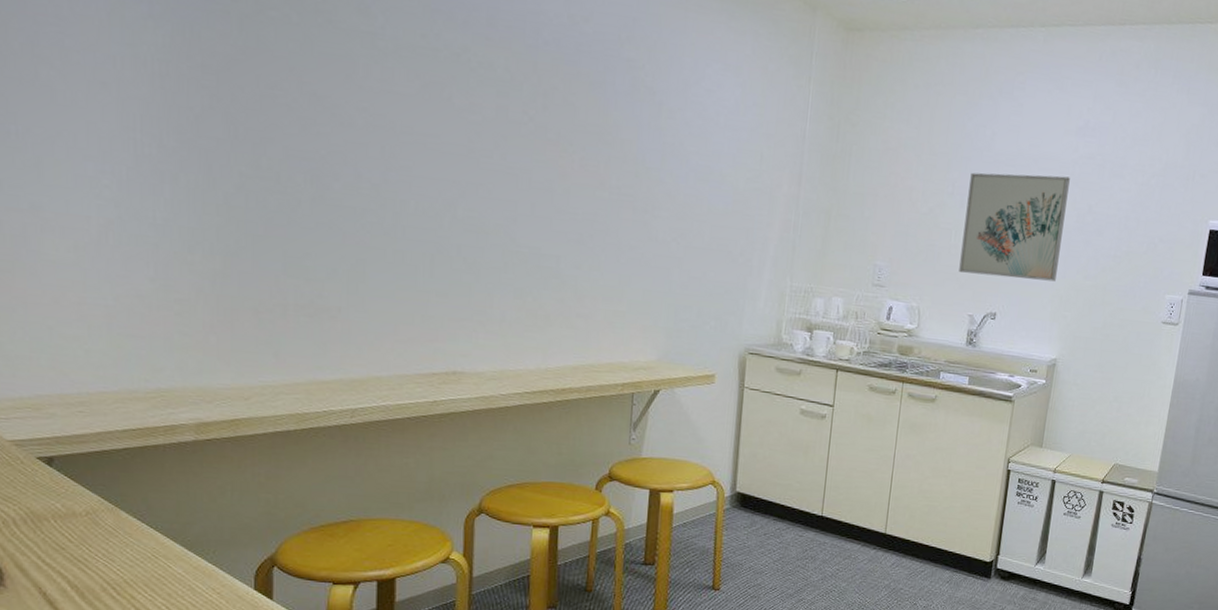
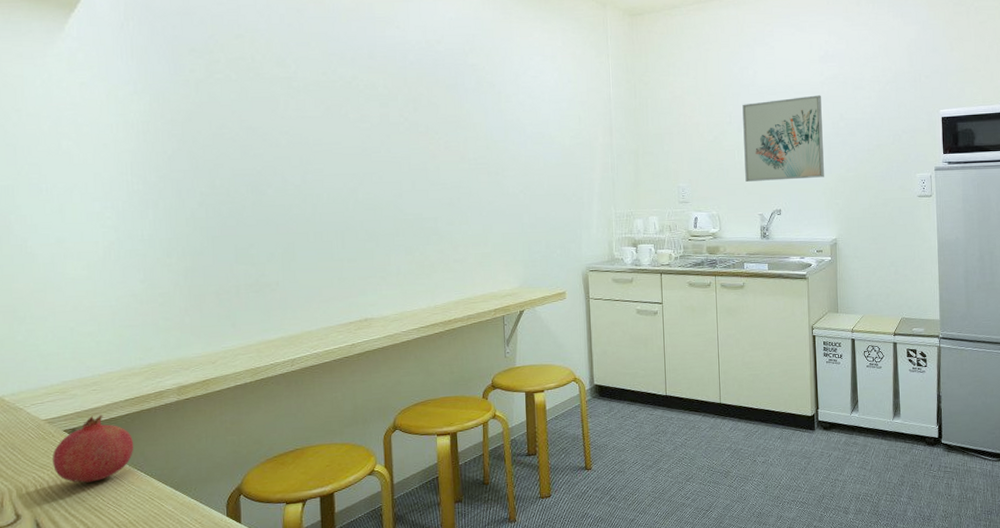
fruit: none [21,443,134,527] -> present [53,415,134,483]

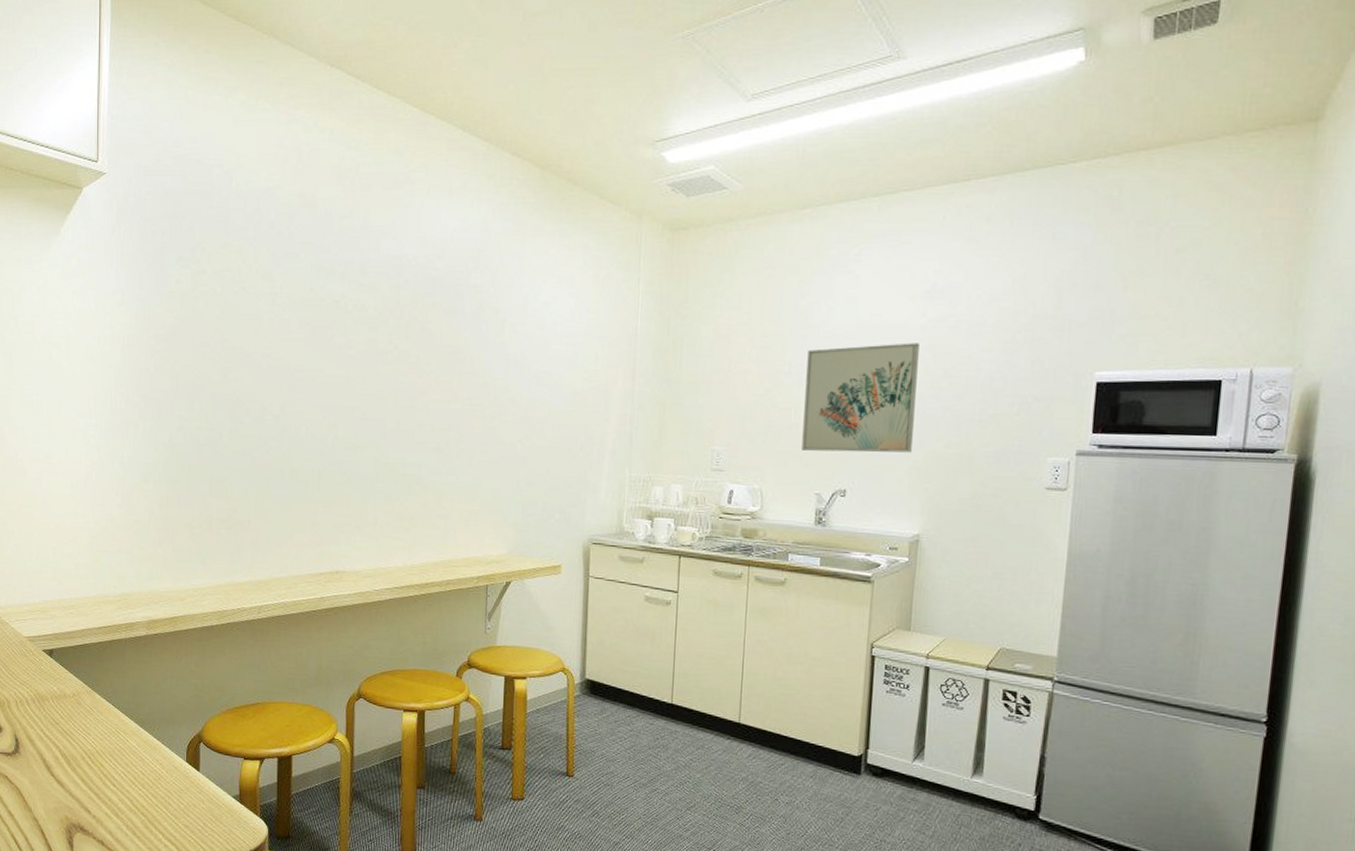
fruit: present [53,415,134,483] -> none [32,639,105,706]

